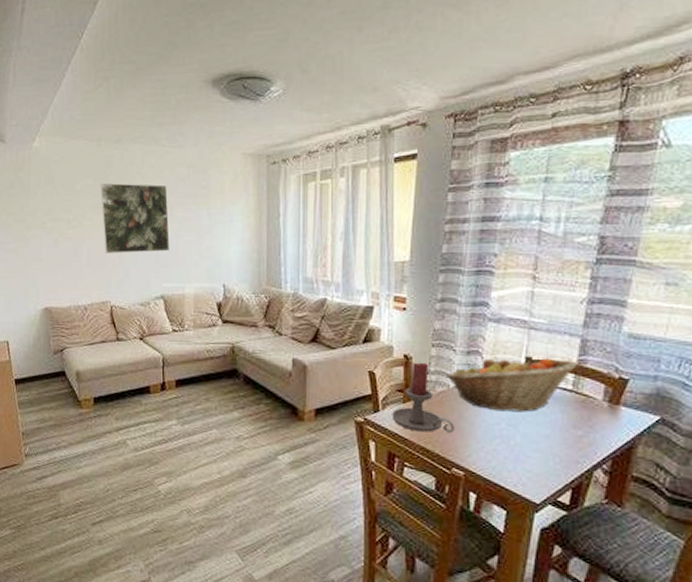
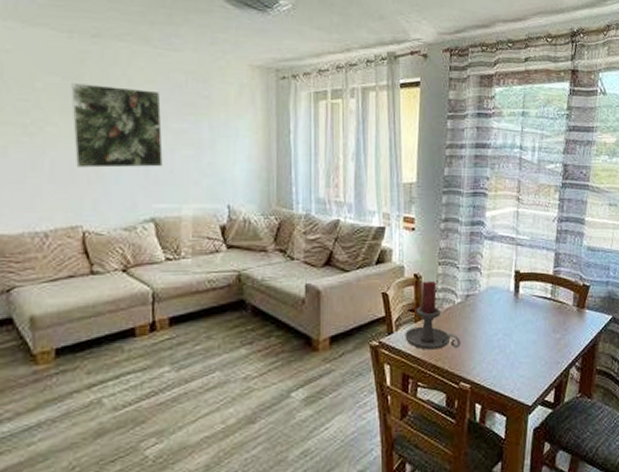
fruit basket: present [447,357,576,413] -> none [452,271,553,323]

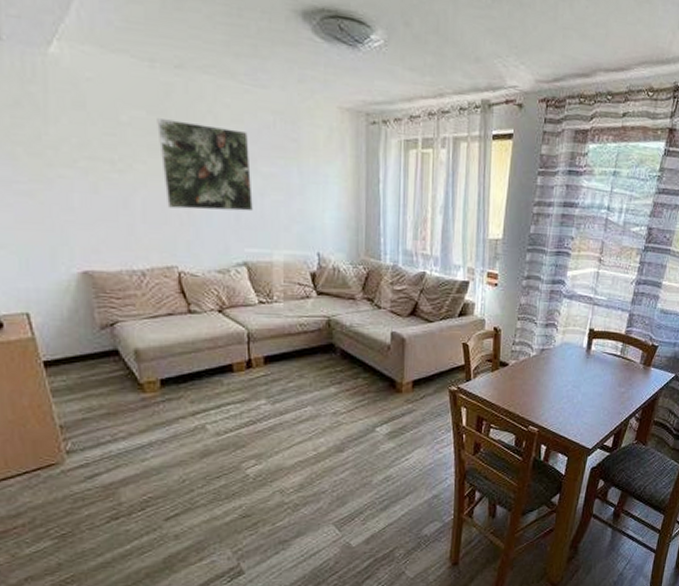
candle holder: present [405,280,461,350] -> none [482,334,533,397]

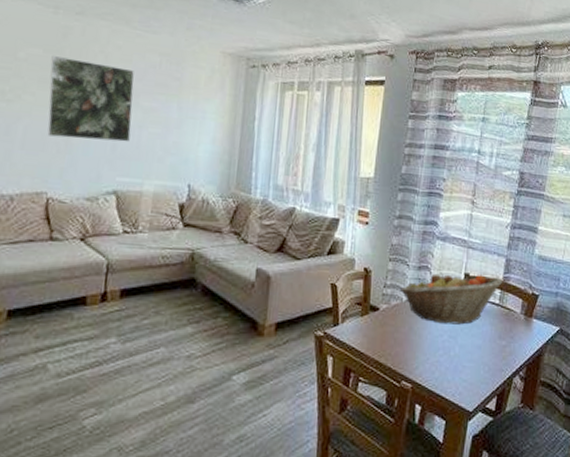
fruit basket: none [528,329,625,375] -> present [400,272,502,325]

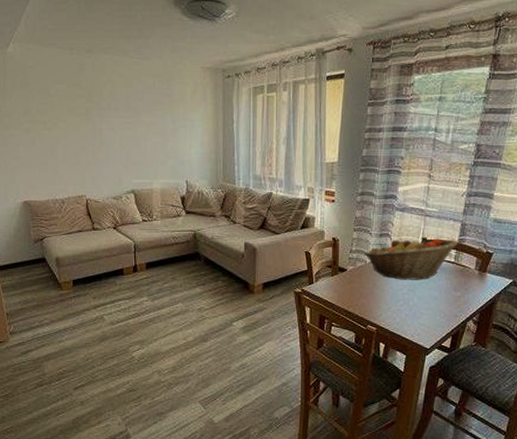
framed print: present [47,55,134,142] -> none [74,88,138,153]

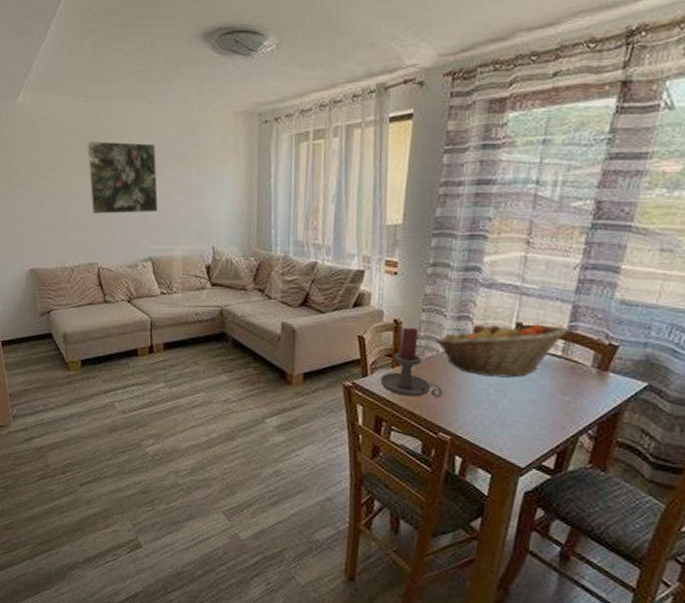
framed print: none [74,88,138,153] -> present [87,140,158,214]
candle holder: none [323,243,370,299] -> present [380,327,443,398]

